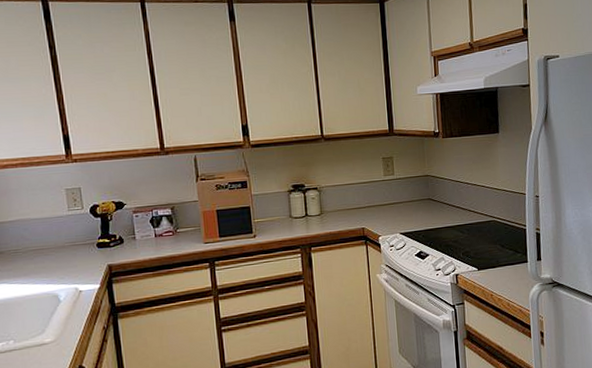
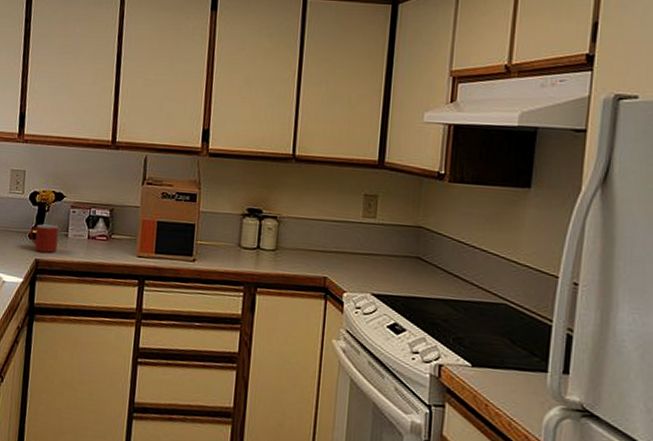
mug: none [97,231,127,258] -> present [29,224,59,253]

